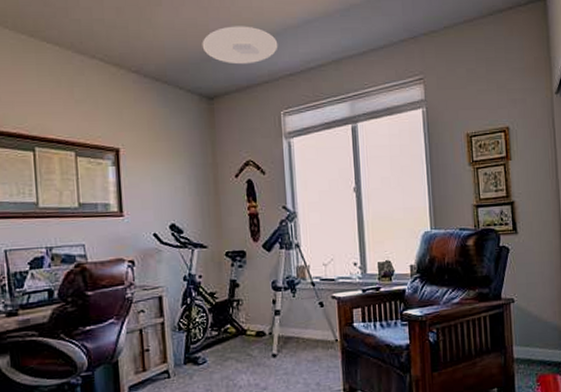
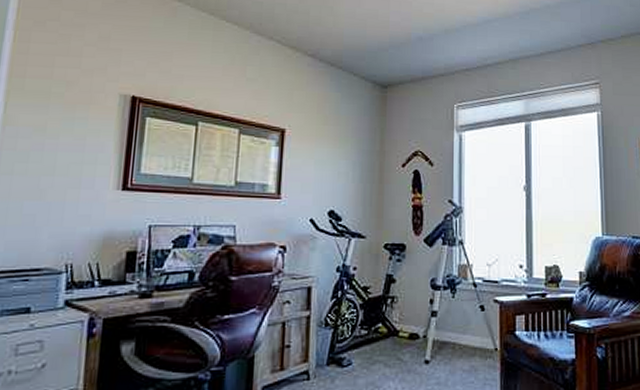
ceiling light: present [202,26,278,65] -> none [381,19,457,57]

